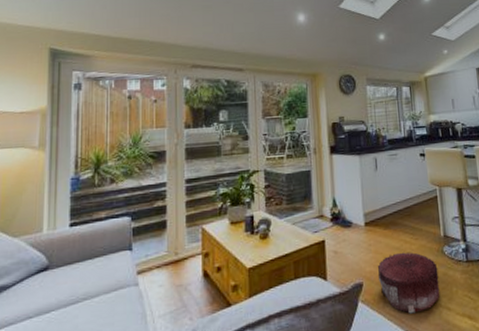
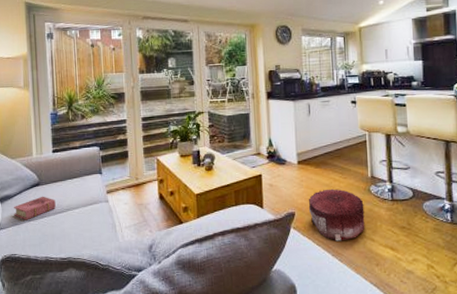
book: none [10,283,69,318] -> present [14,196,56,221]

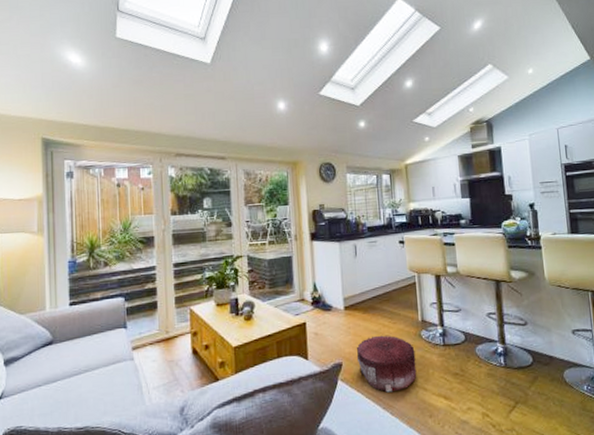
book: present [14,196,56,221] -> none [21,356,72,386]

